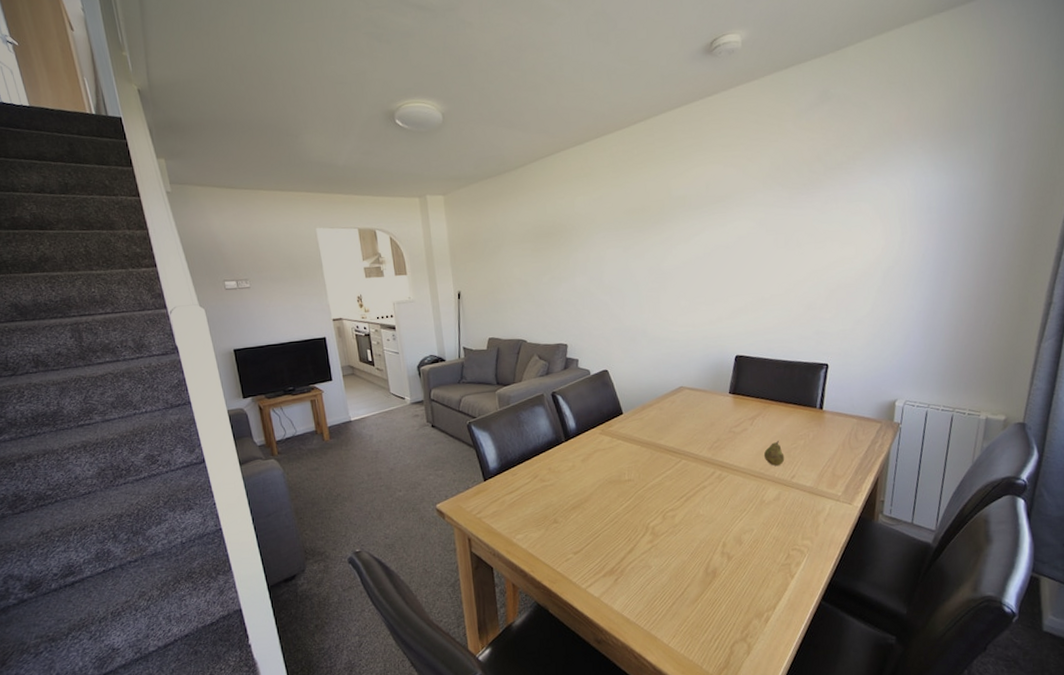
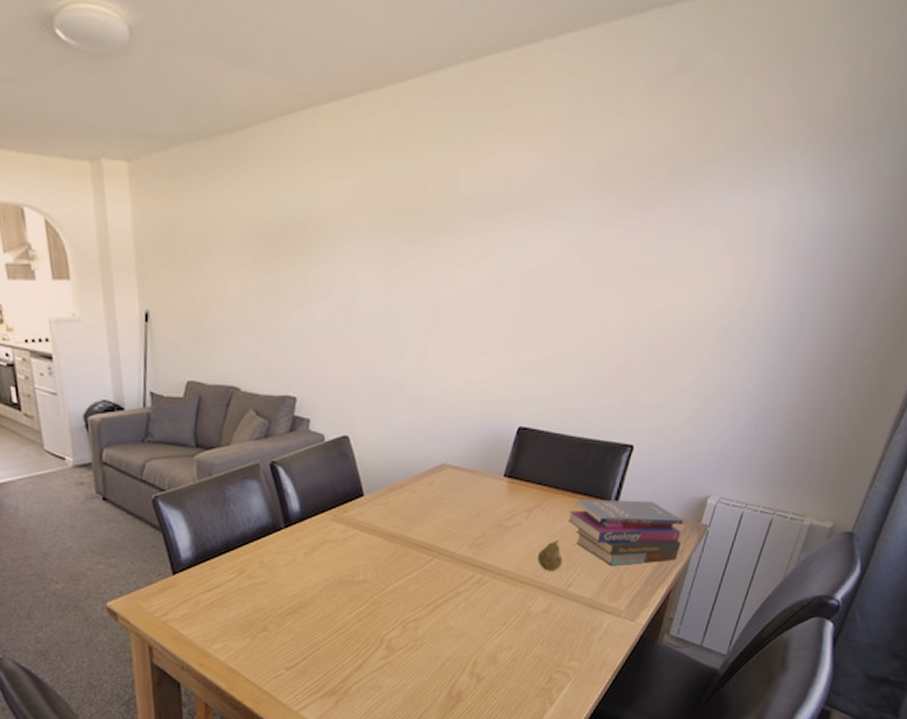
books: none [784,406,880,460] -> present [568,499,684,566]

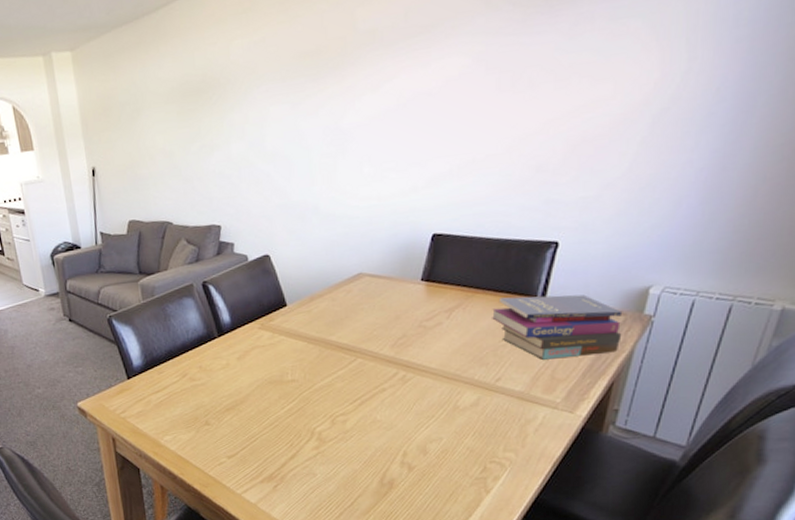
fruit: present [537,540,563,571] -> none [461,337,489,367]

